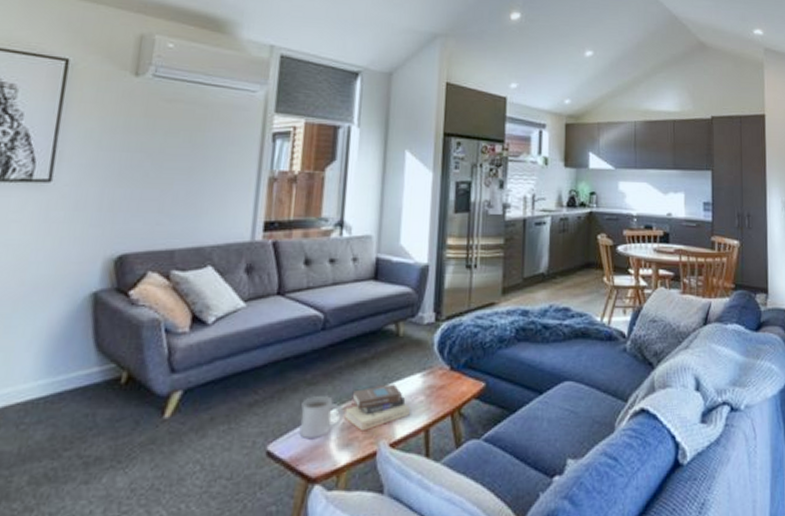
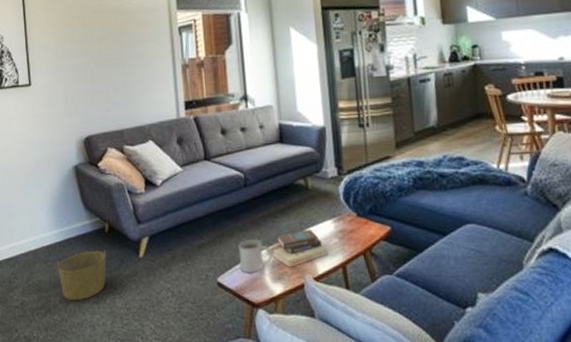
basket: none [34,408,117,482] -> present [57,250,107,301]

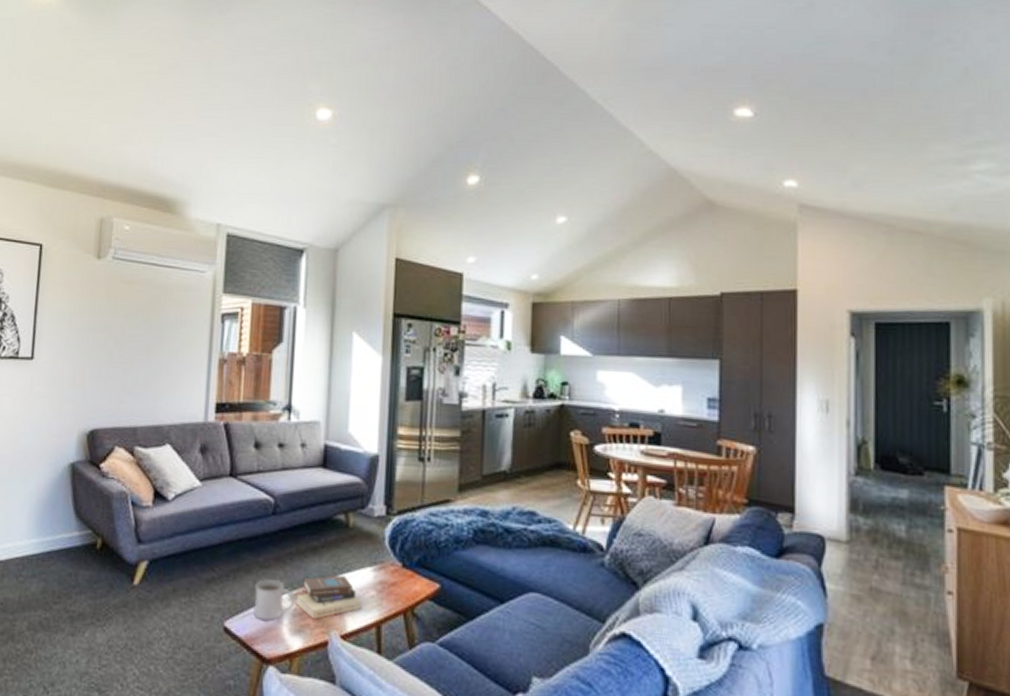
basket: present [57,250,107,301] -> none [30,569,95,630]

